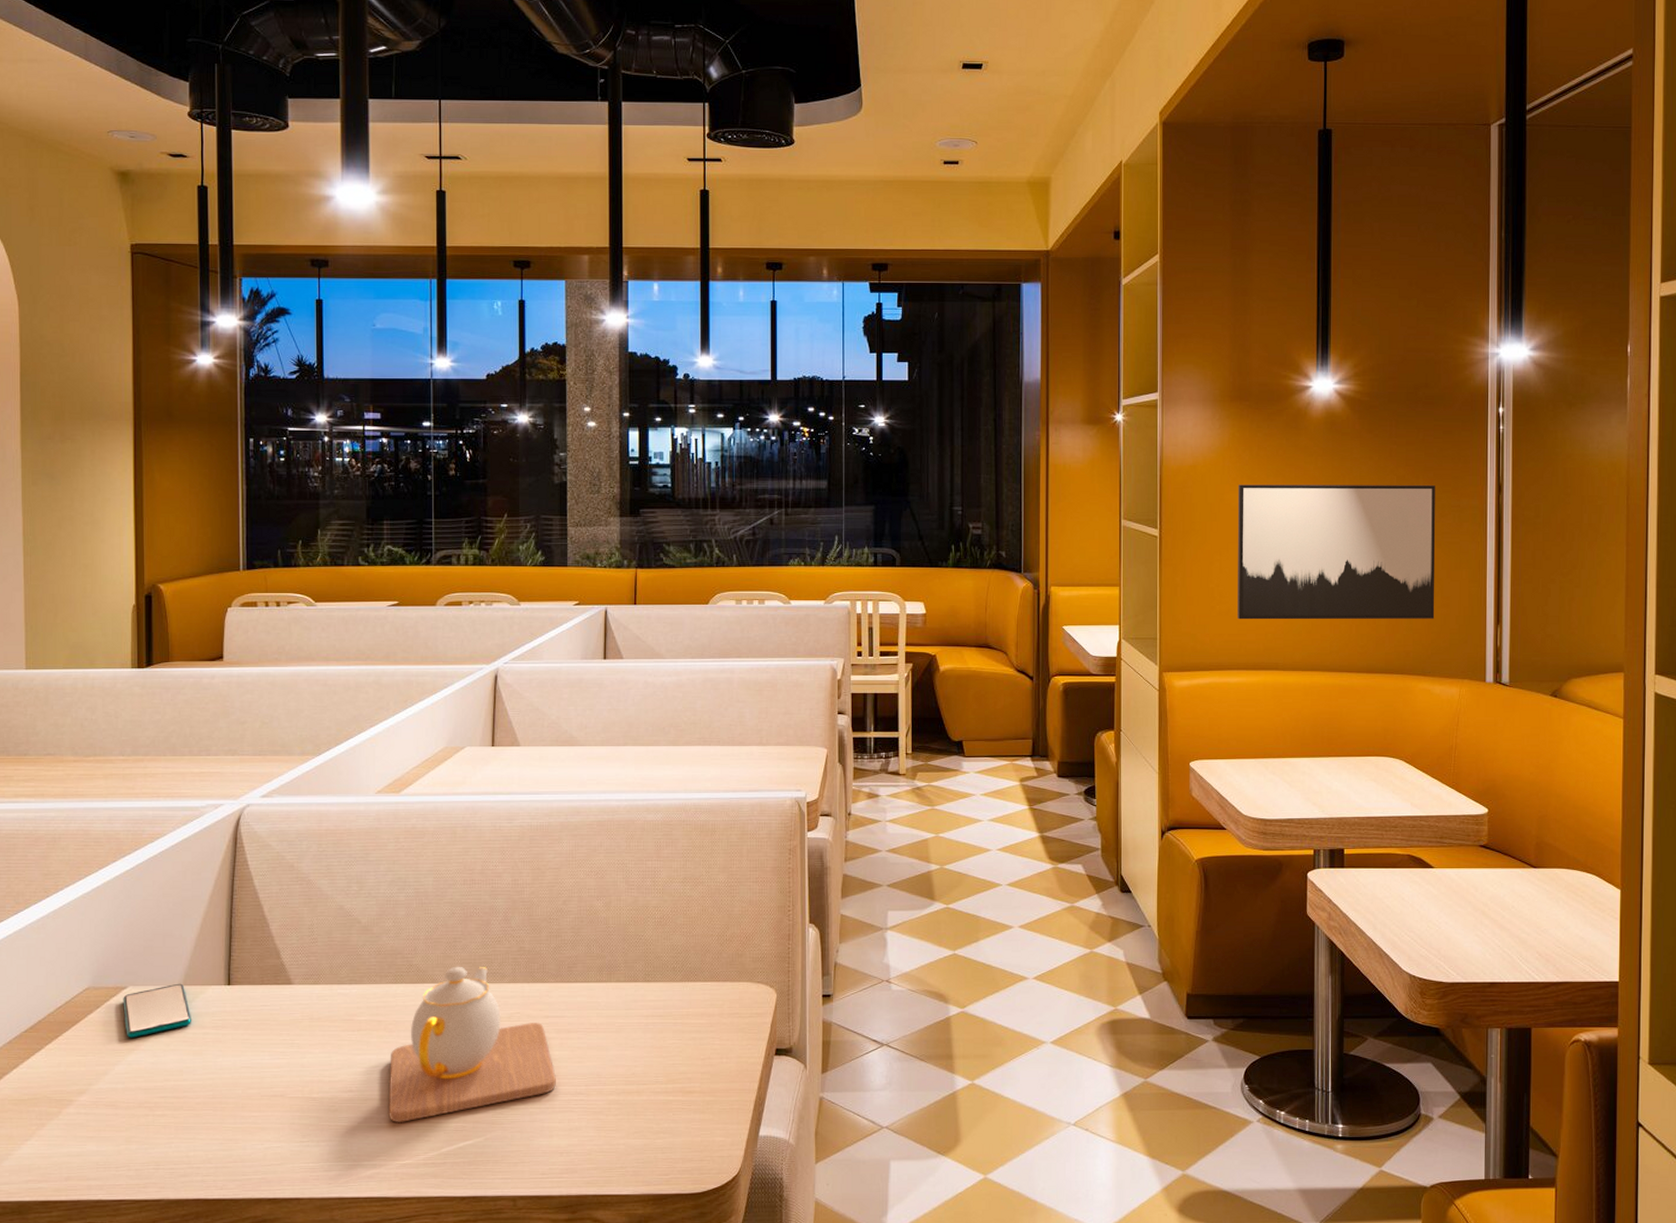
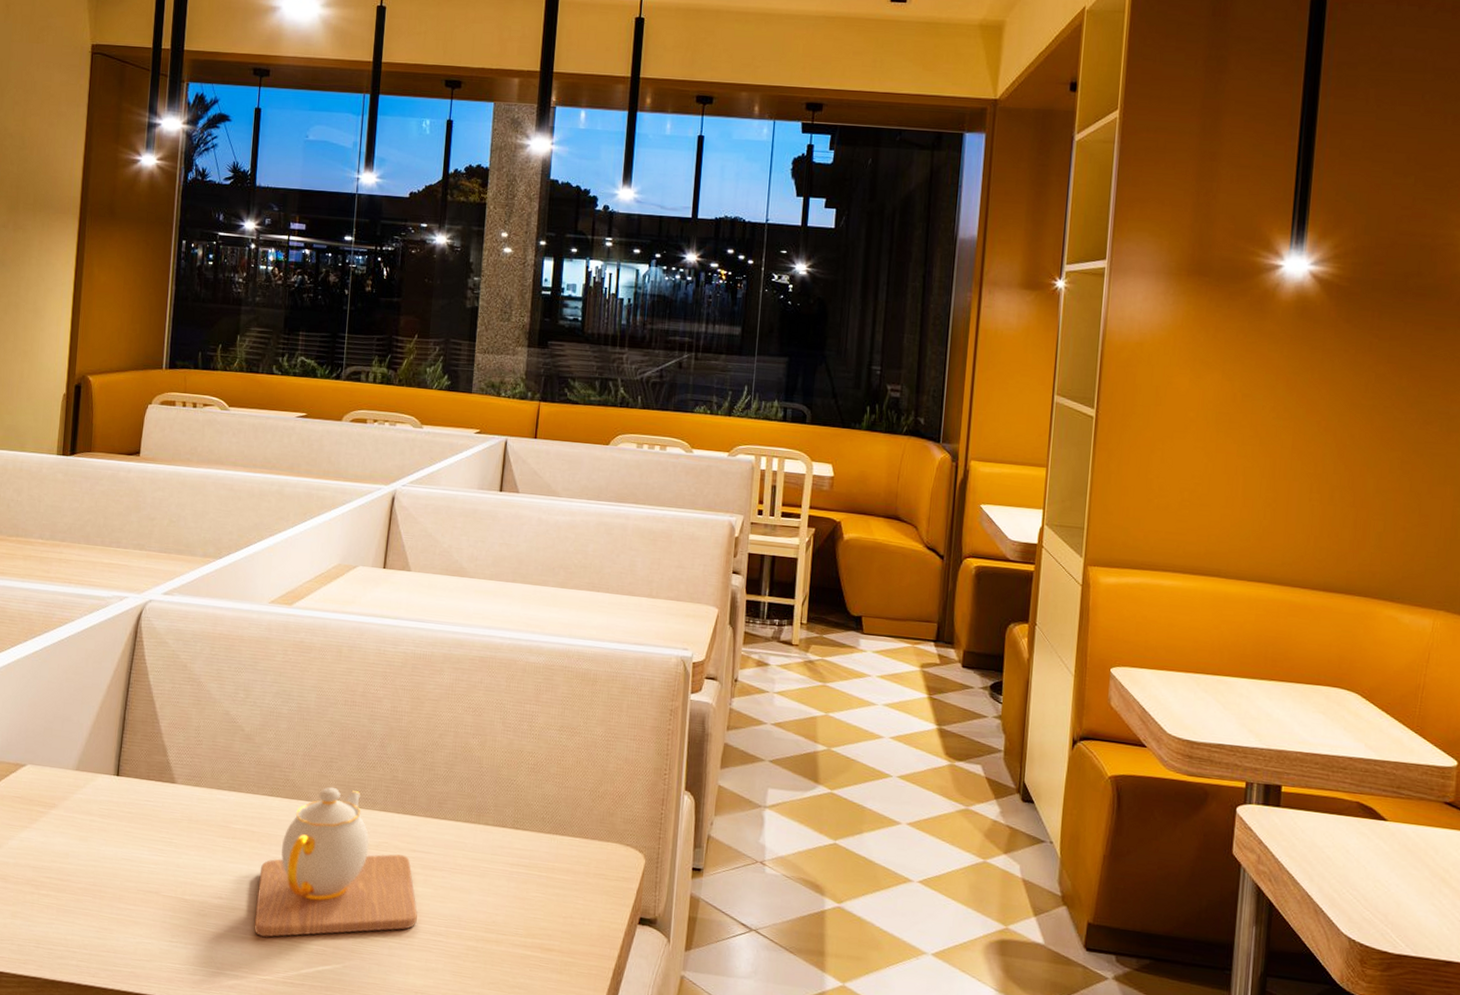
smartphone: present [123,983,192,1038] -> none [21,767,82,816]
wall art: present [1237,484,1436,620] -> none [1177,368,1421,538]

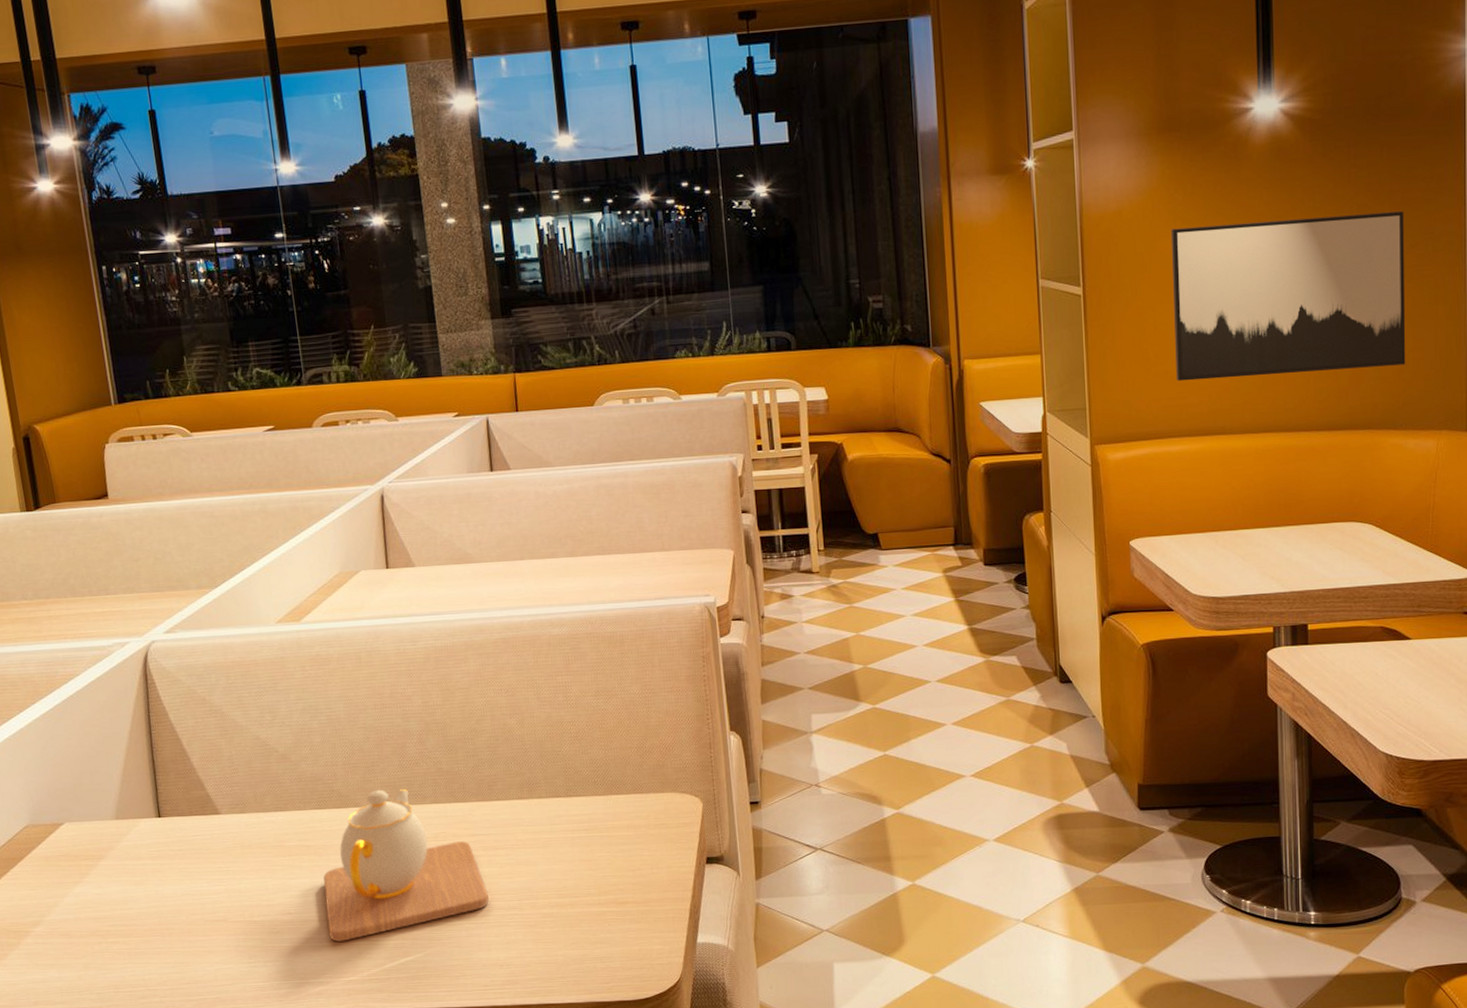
wall art: none [1177,368,1421,538] -> present [1170,211,1406,382]

